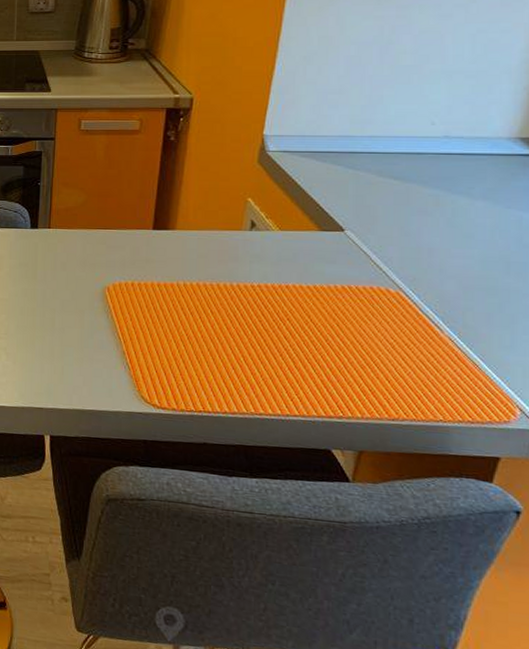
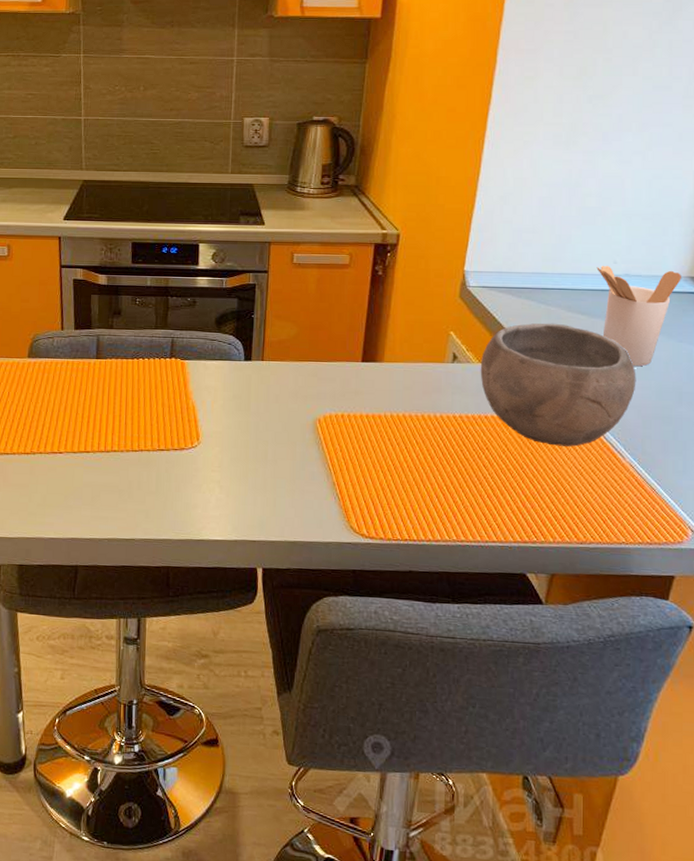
bowl: none [280,188,457,319] -> present [480,323,636,447]
utensil holder: none [411,126,510,235] -> present [596,265,681,367]

